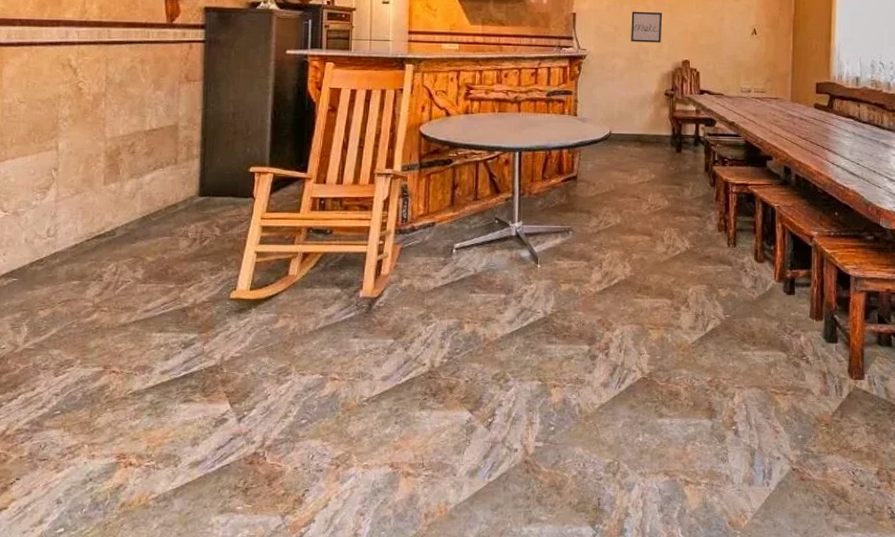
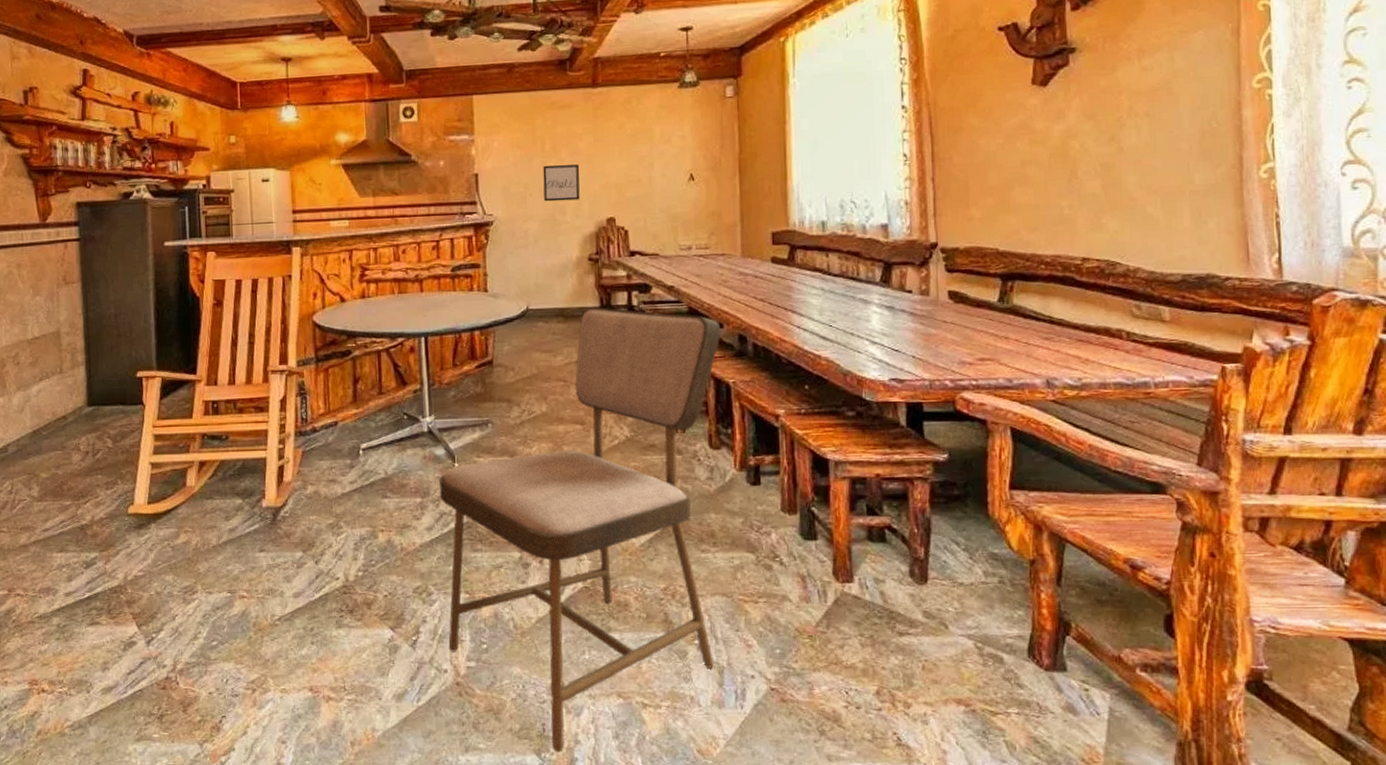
dining chair: none [520,135,770,524] -> present [439,307,721,753]

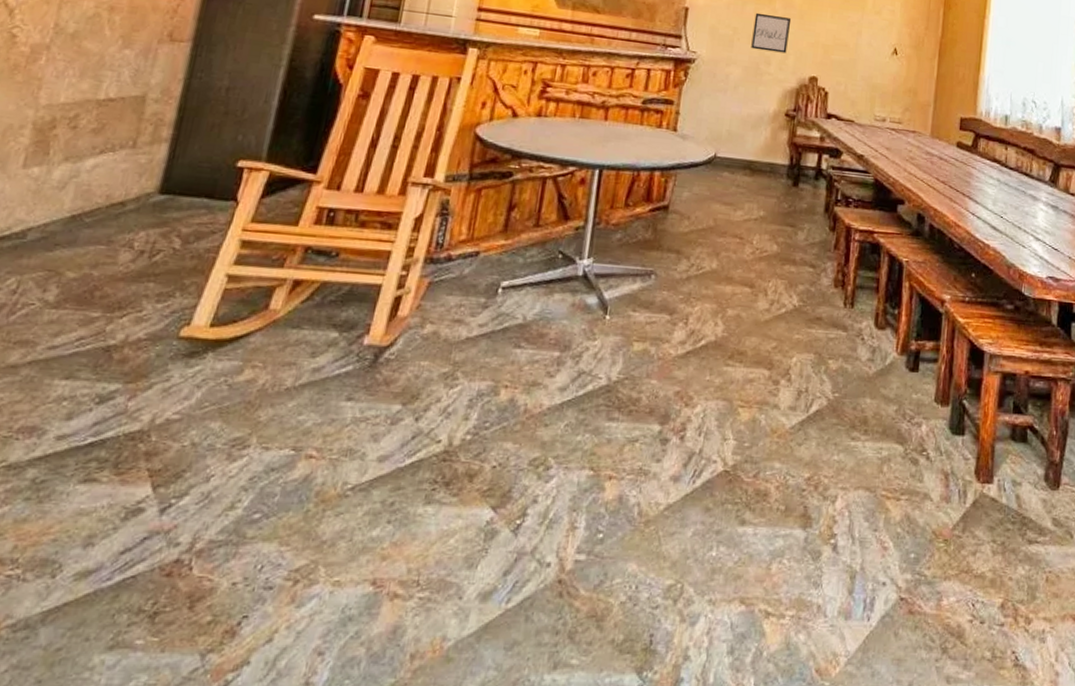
dining chair: present [439,307,721,753] -> none [557,164,902,671]

